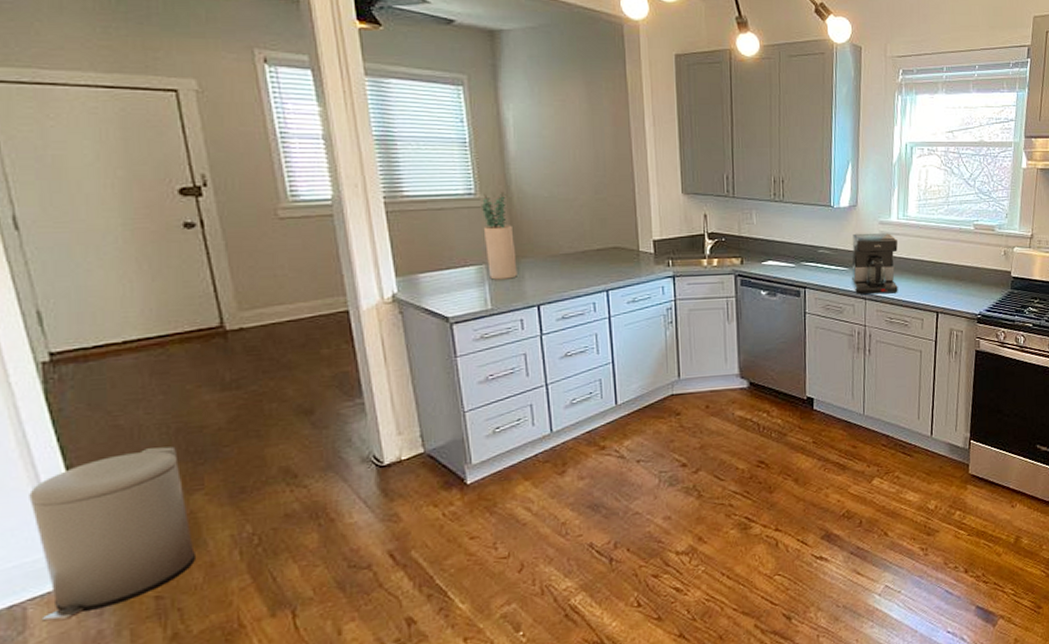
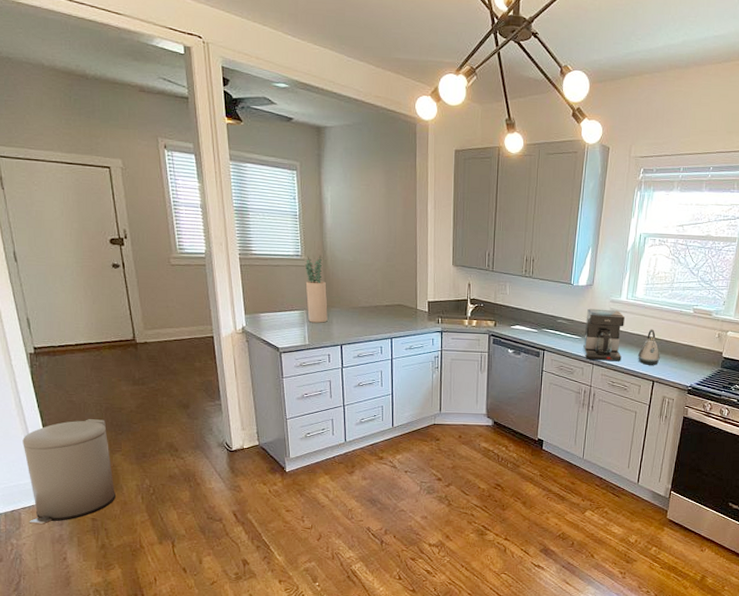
kettle: none [916,251,942,294] -> present [637,329,660,365]

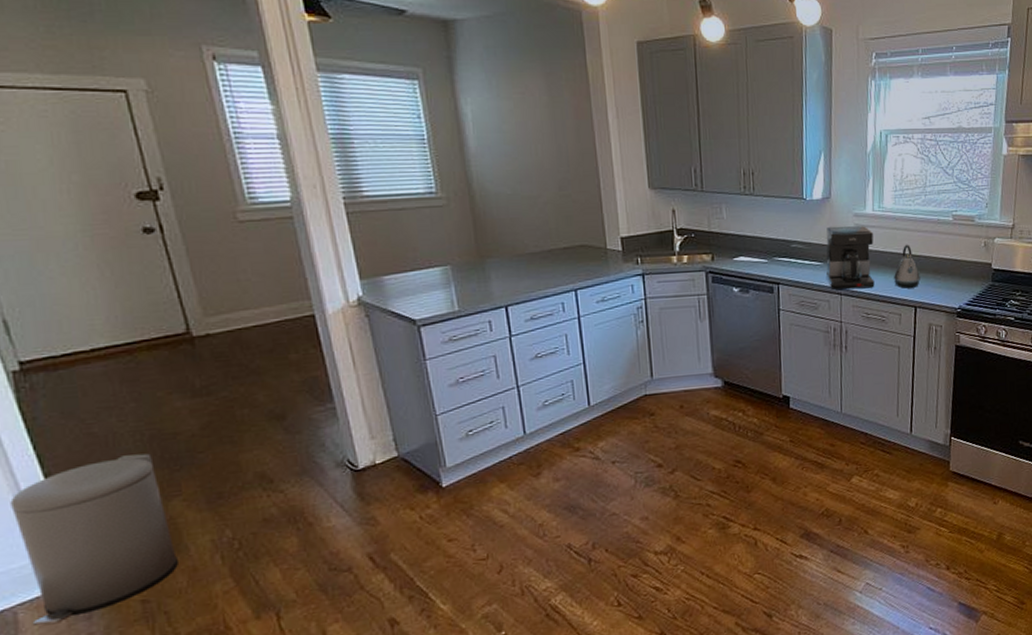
vase: present [305,255,328,323] -> none [444,189,483,281]

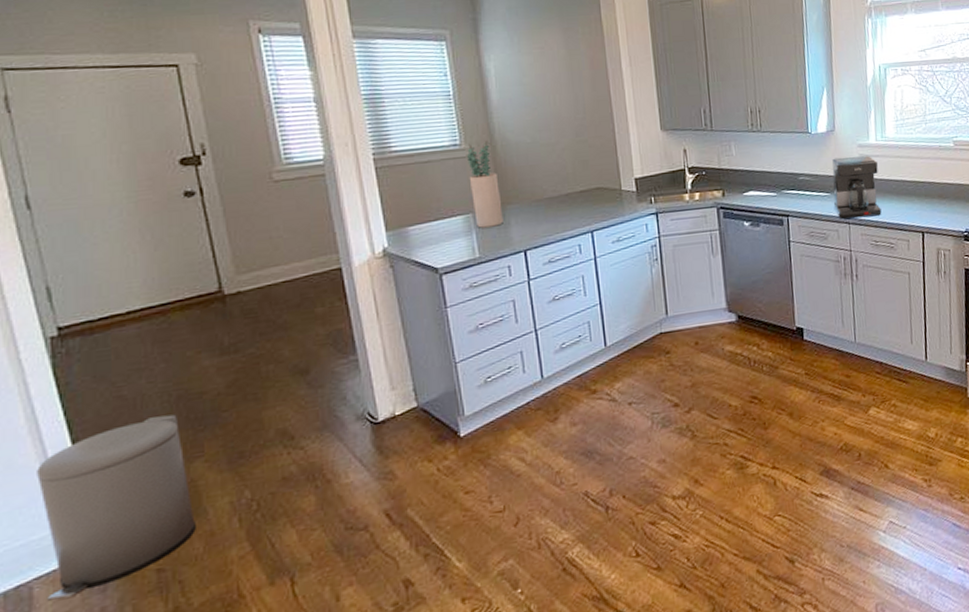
vase: none [444,189,483,281] -> present [467,140,504,228]
kettle: present [893,244,920,288] -> none [899,171,926,215]

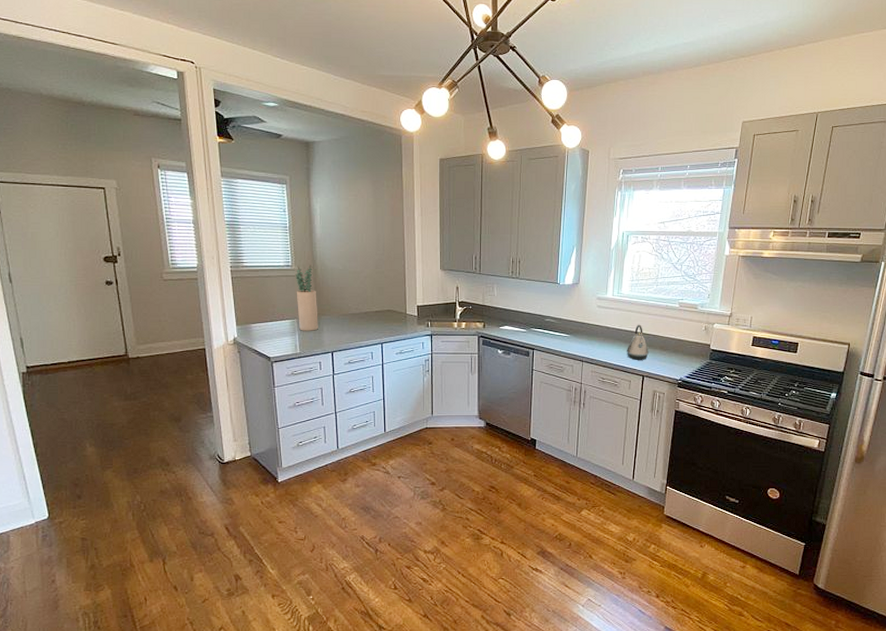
pedal bin: present [37,414,196,602] -> none [13,436,106,547]
coffee maker: present [832,156,882,219] -> none [571,306,612,358]
kettle: none [899,171,926,215] -> present [626,324,649,360]

